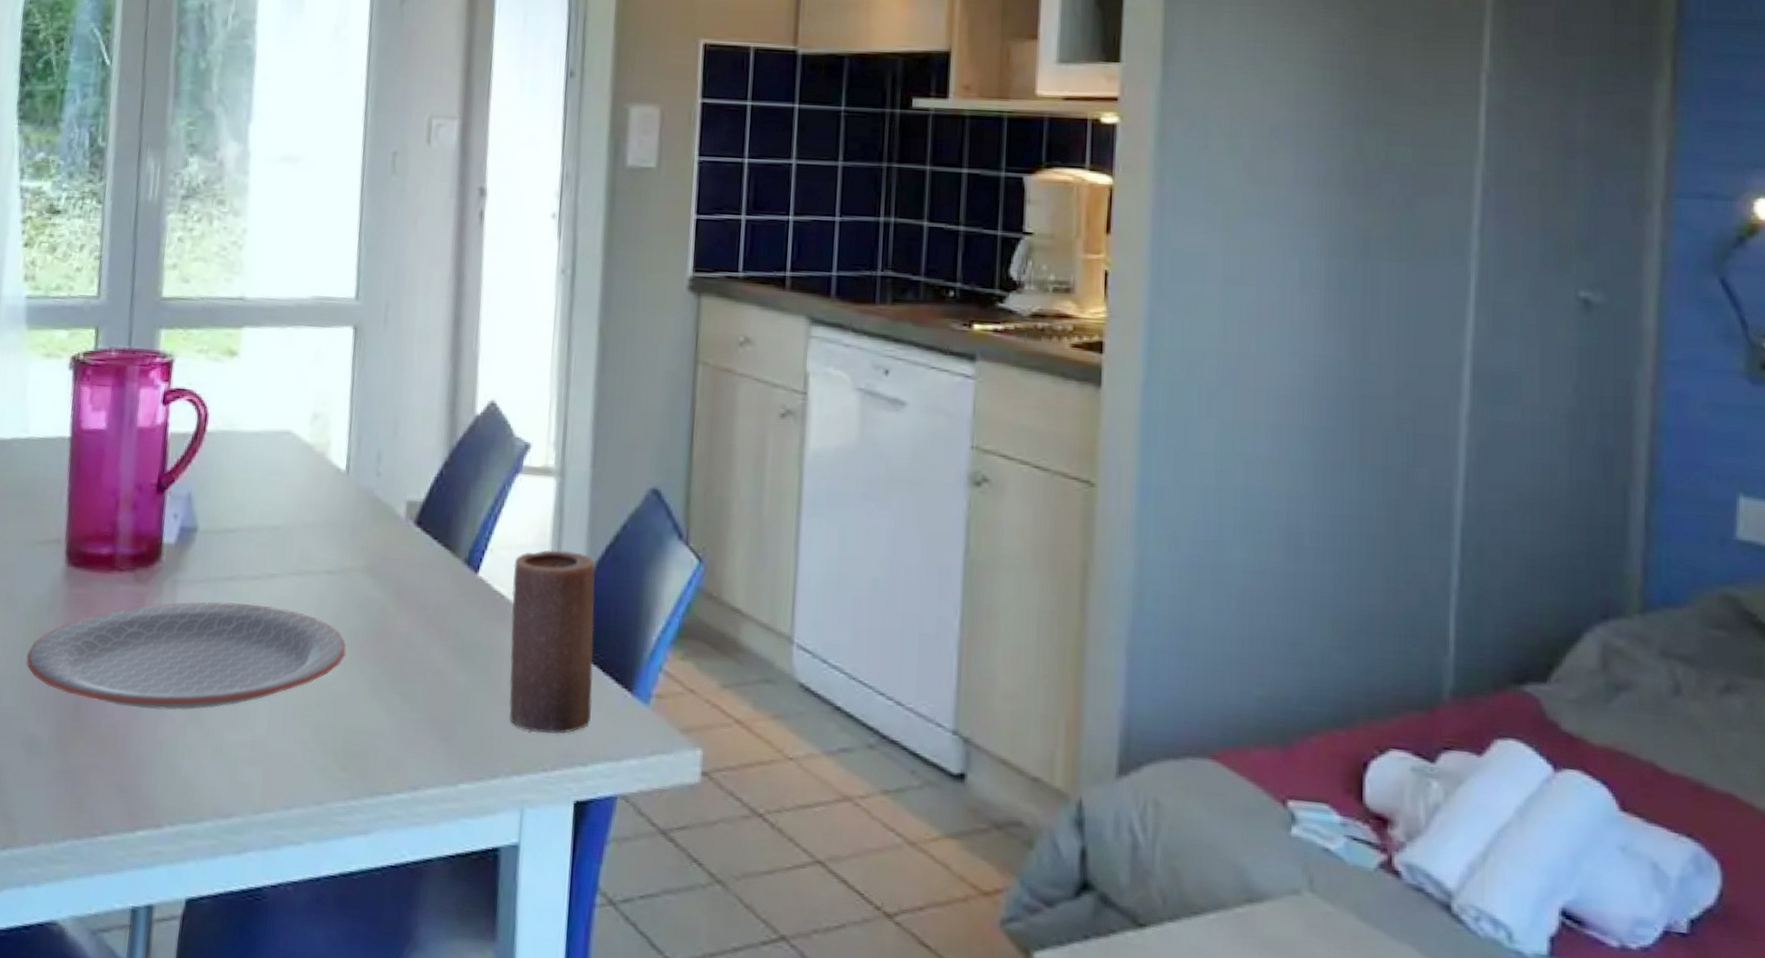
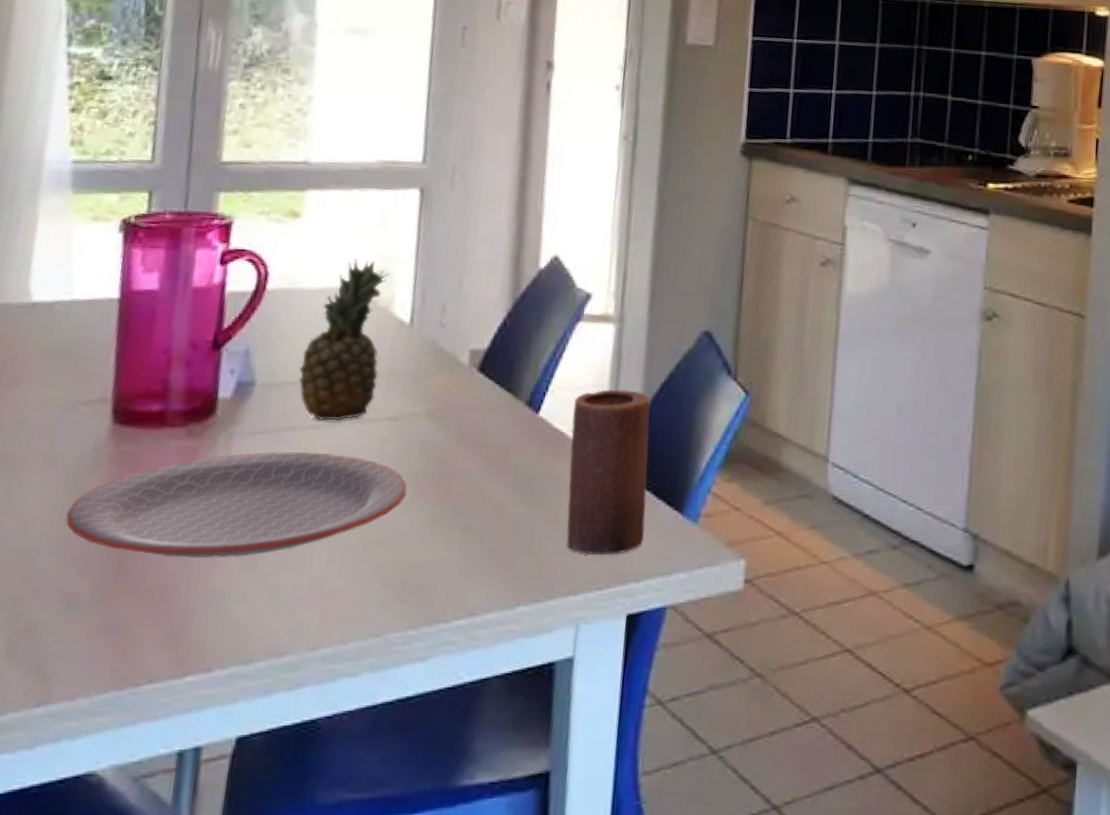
fruit: none [238,400,325,573] -> present [298,258,390,421]

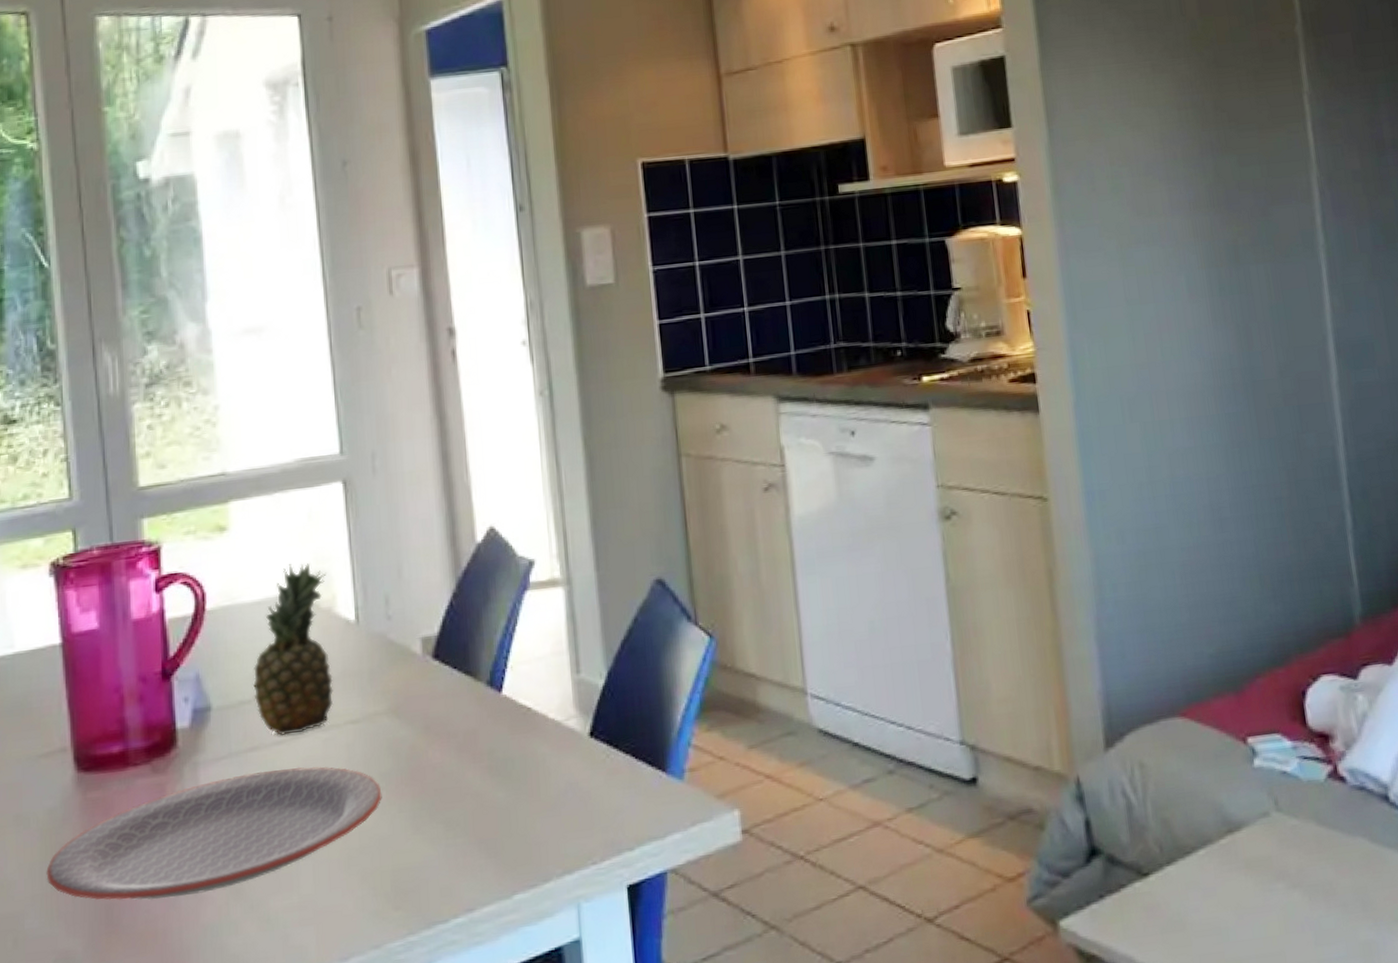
candle: present [567,389,651,556] -> none [535,652,631,830]

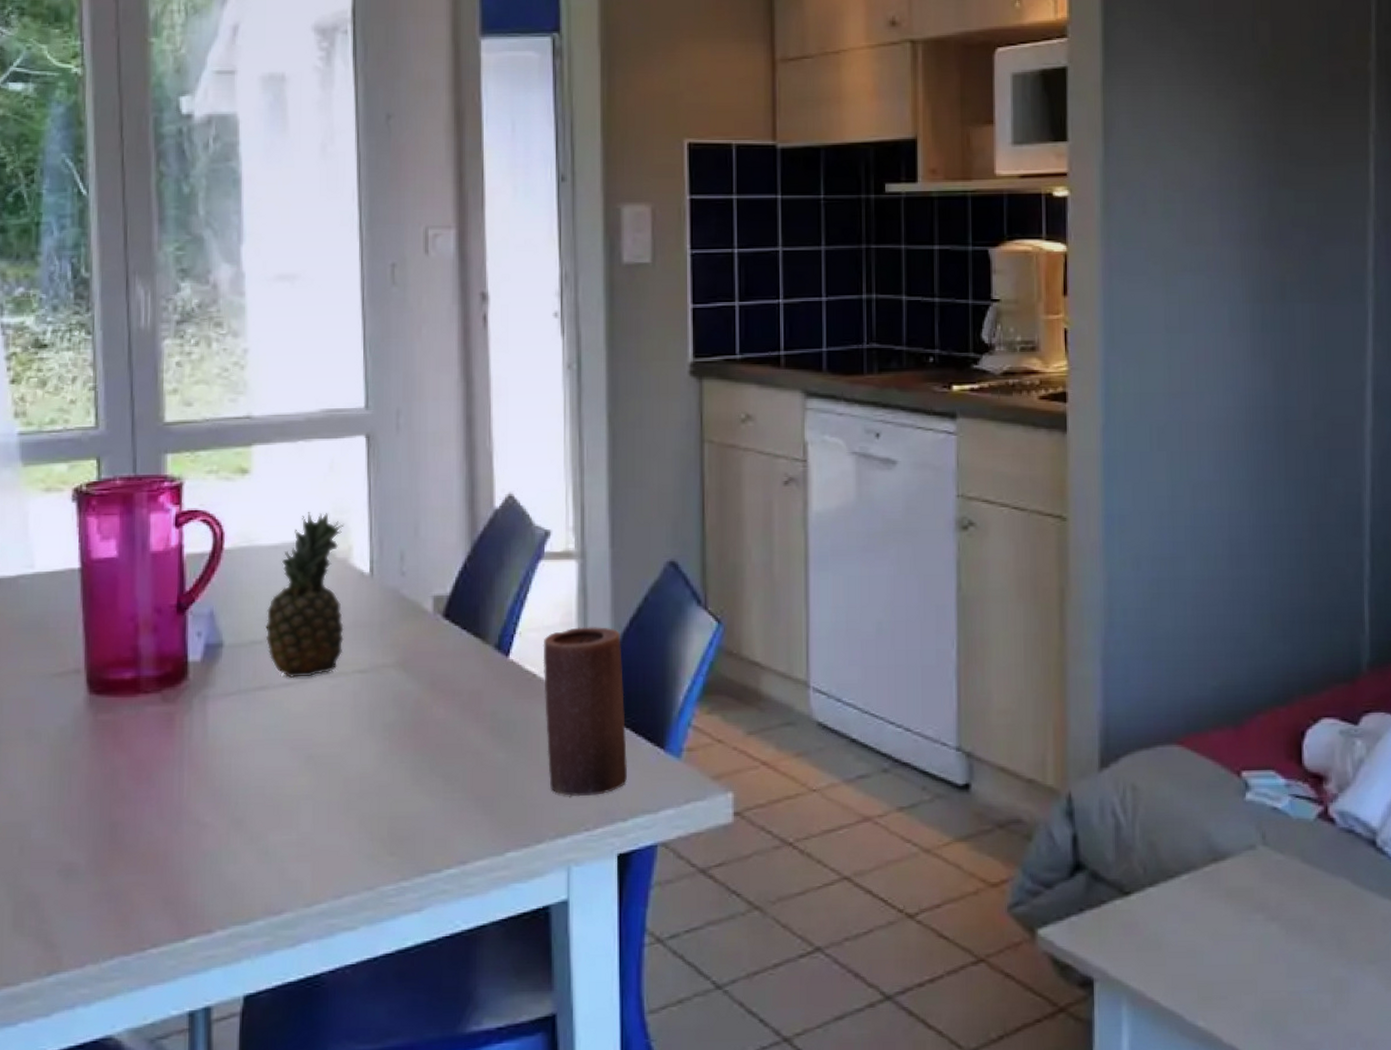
plate: present [46,767,382,901] -> none [54,710,385,823]
candle: none [535,652,631,830] -> present [543,626,628,797]

